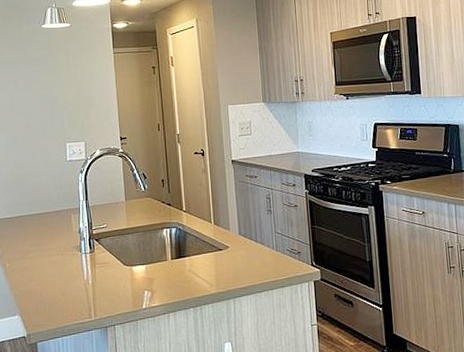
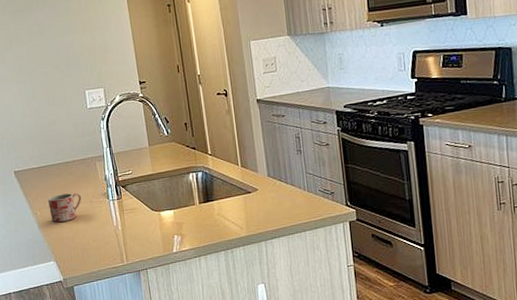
mug: none [18,245,54,274] -> present [48,193,82,222]

